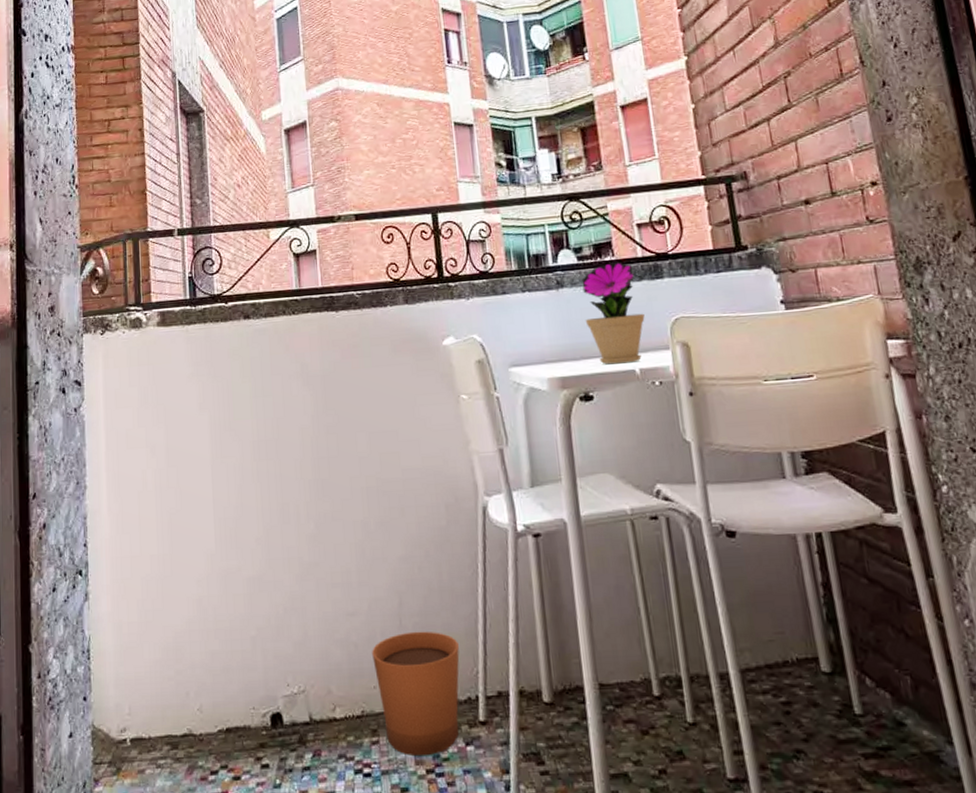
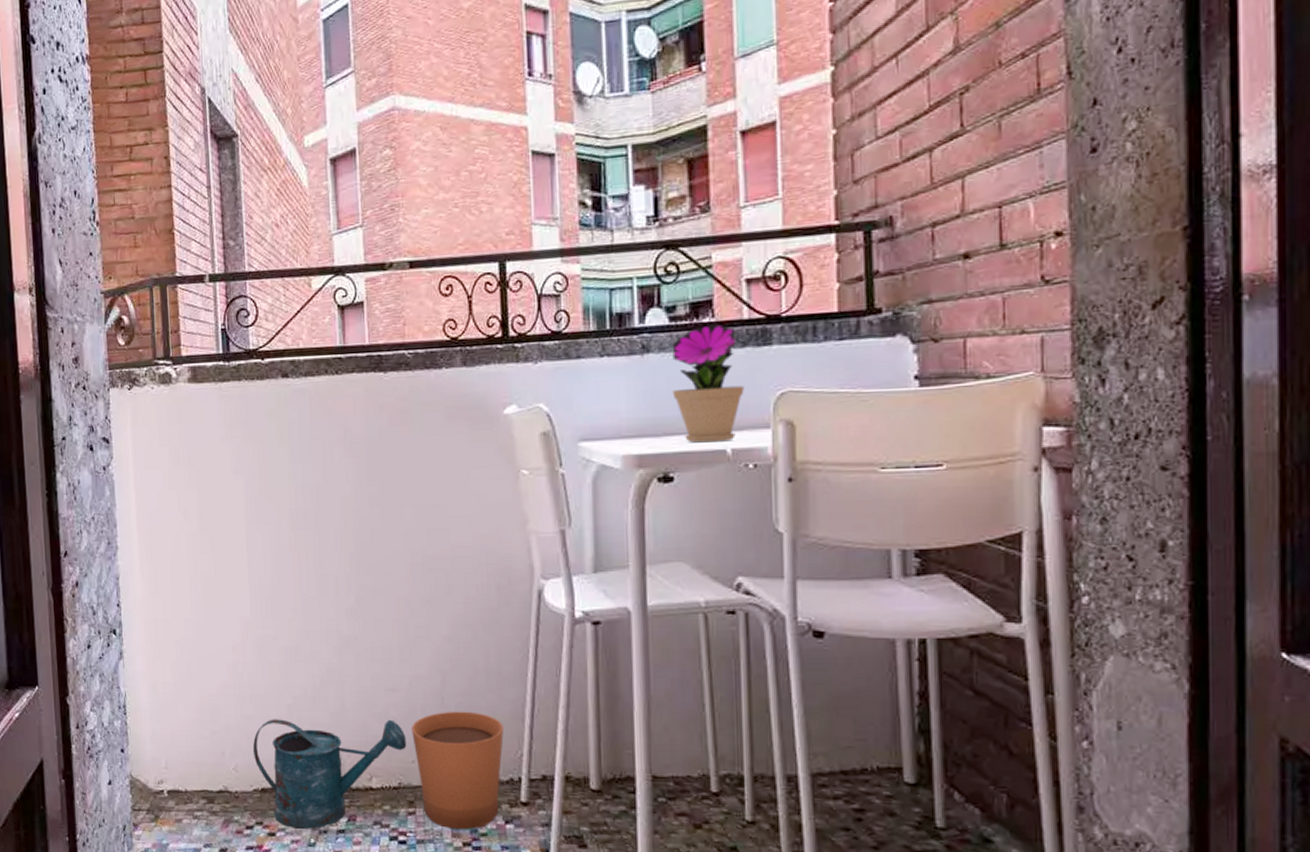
watering can: none [217,644,368,769] -> present [252,719,407,829]

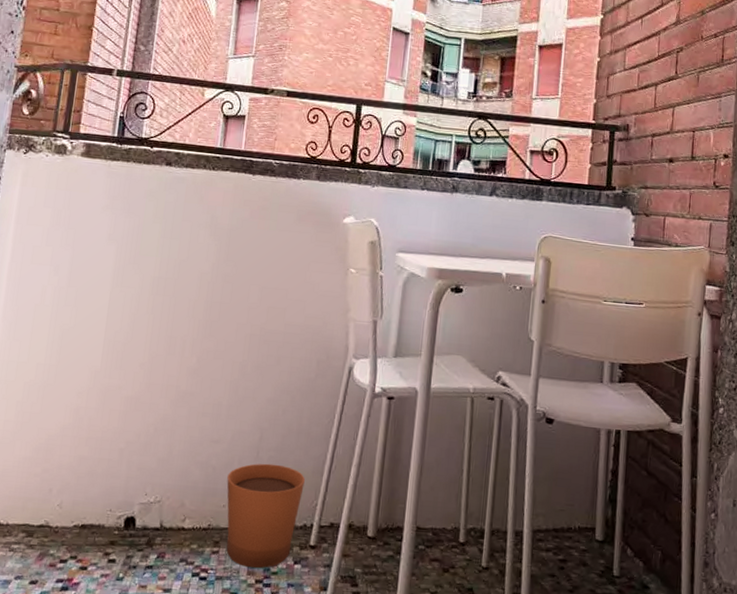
watering can: present [252,719,407,829] -> none [79,460,222,564]
flower pot: present [672,323,744,443] -> none [469,178,520,267]

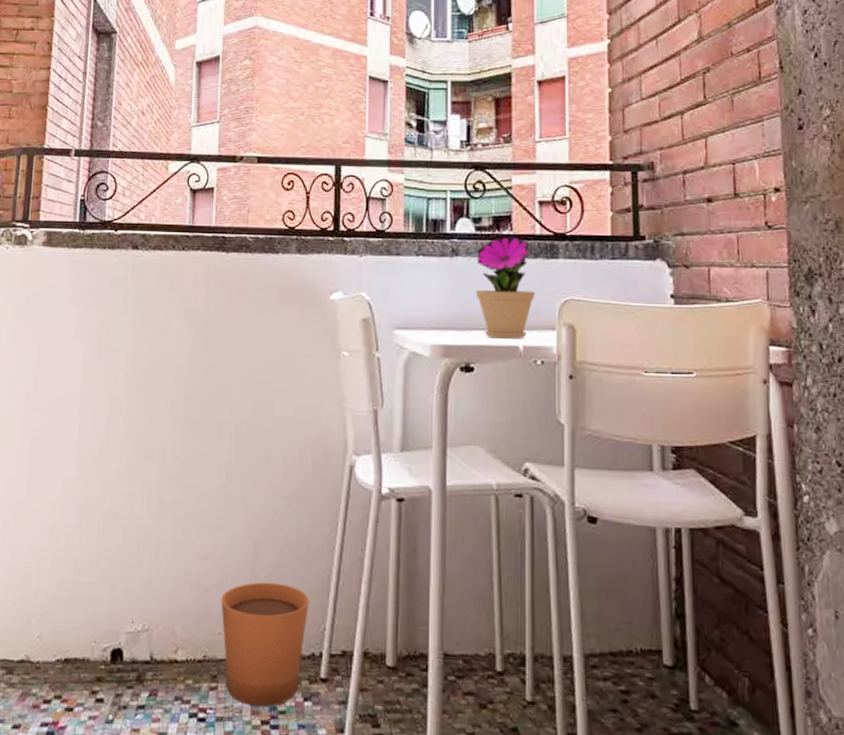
flower pot: none [469,178,520,267] -> present [475,236,535,339]

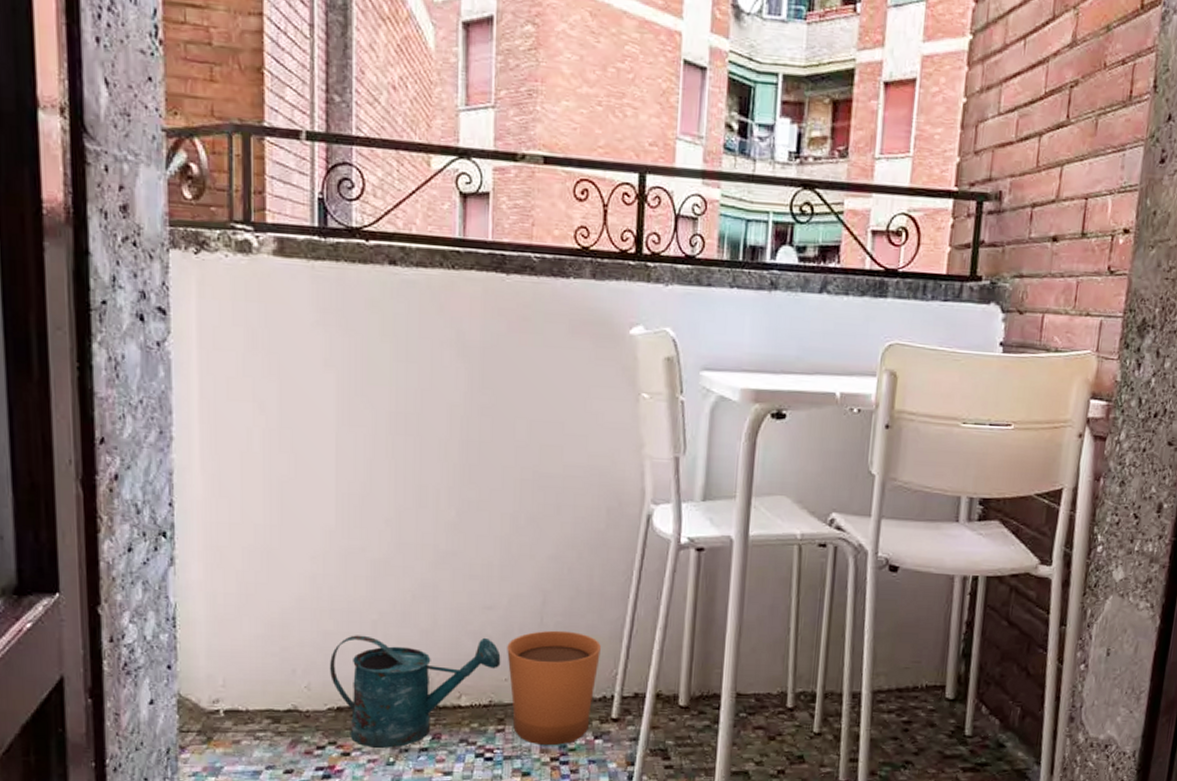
watering can: none [60,584,215,704] -> present [329,635,501,748]
flower pot: present [475,236,535,339] -> none [793,269,858,385]

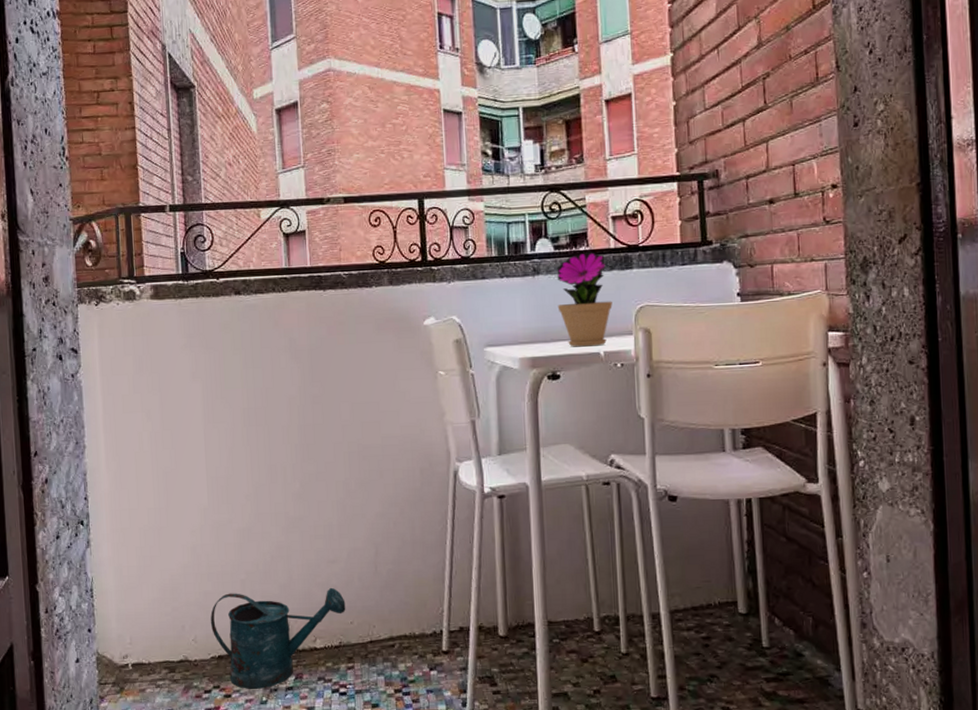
planter: present [507,630,601,746] -> none [350,576,428,679]
flower pot: none [793,269,858,385] -> present [557,251,612,347]

